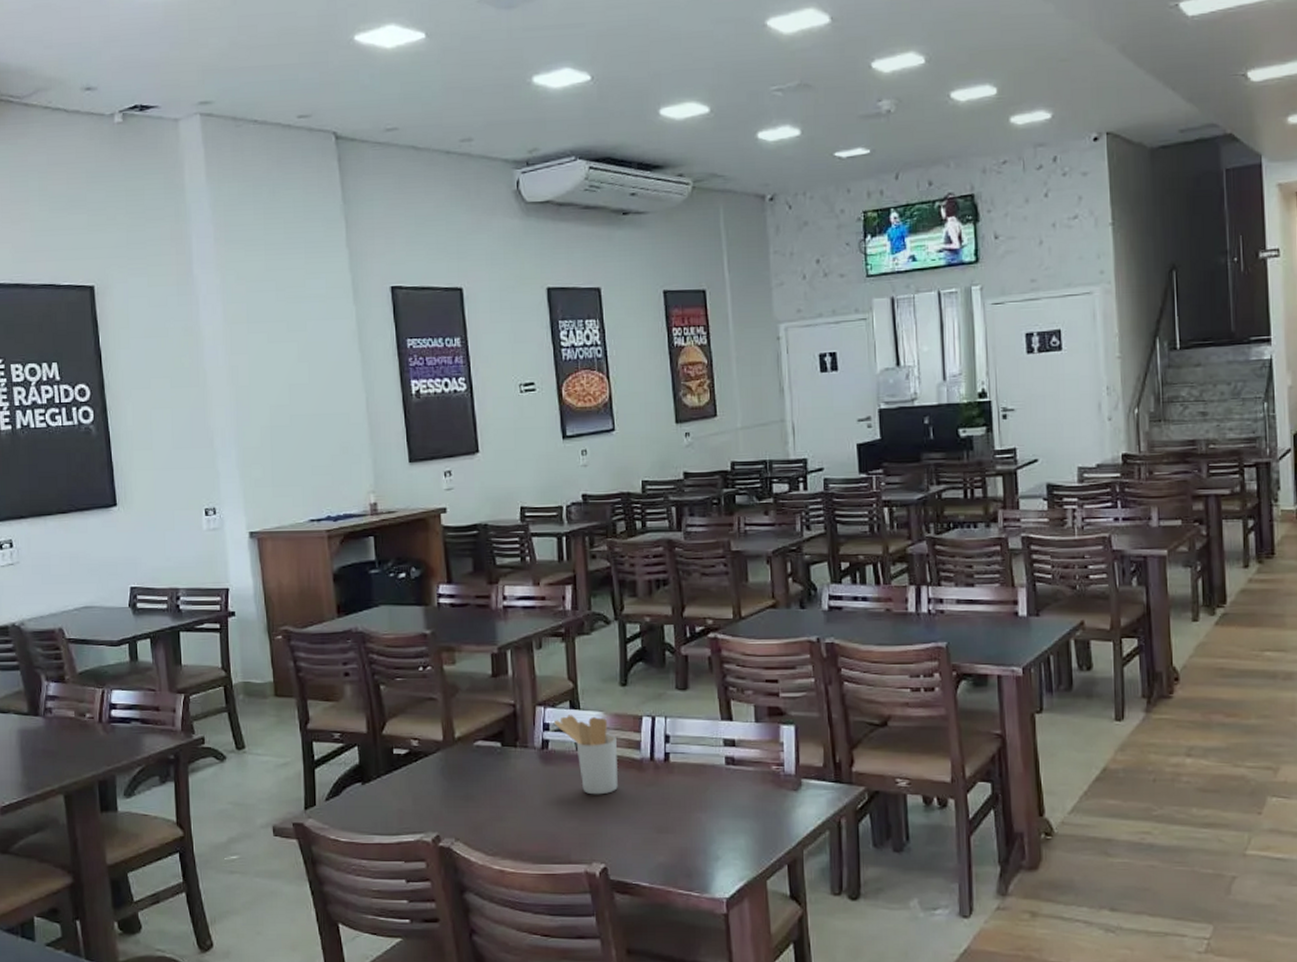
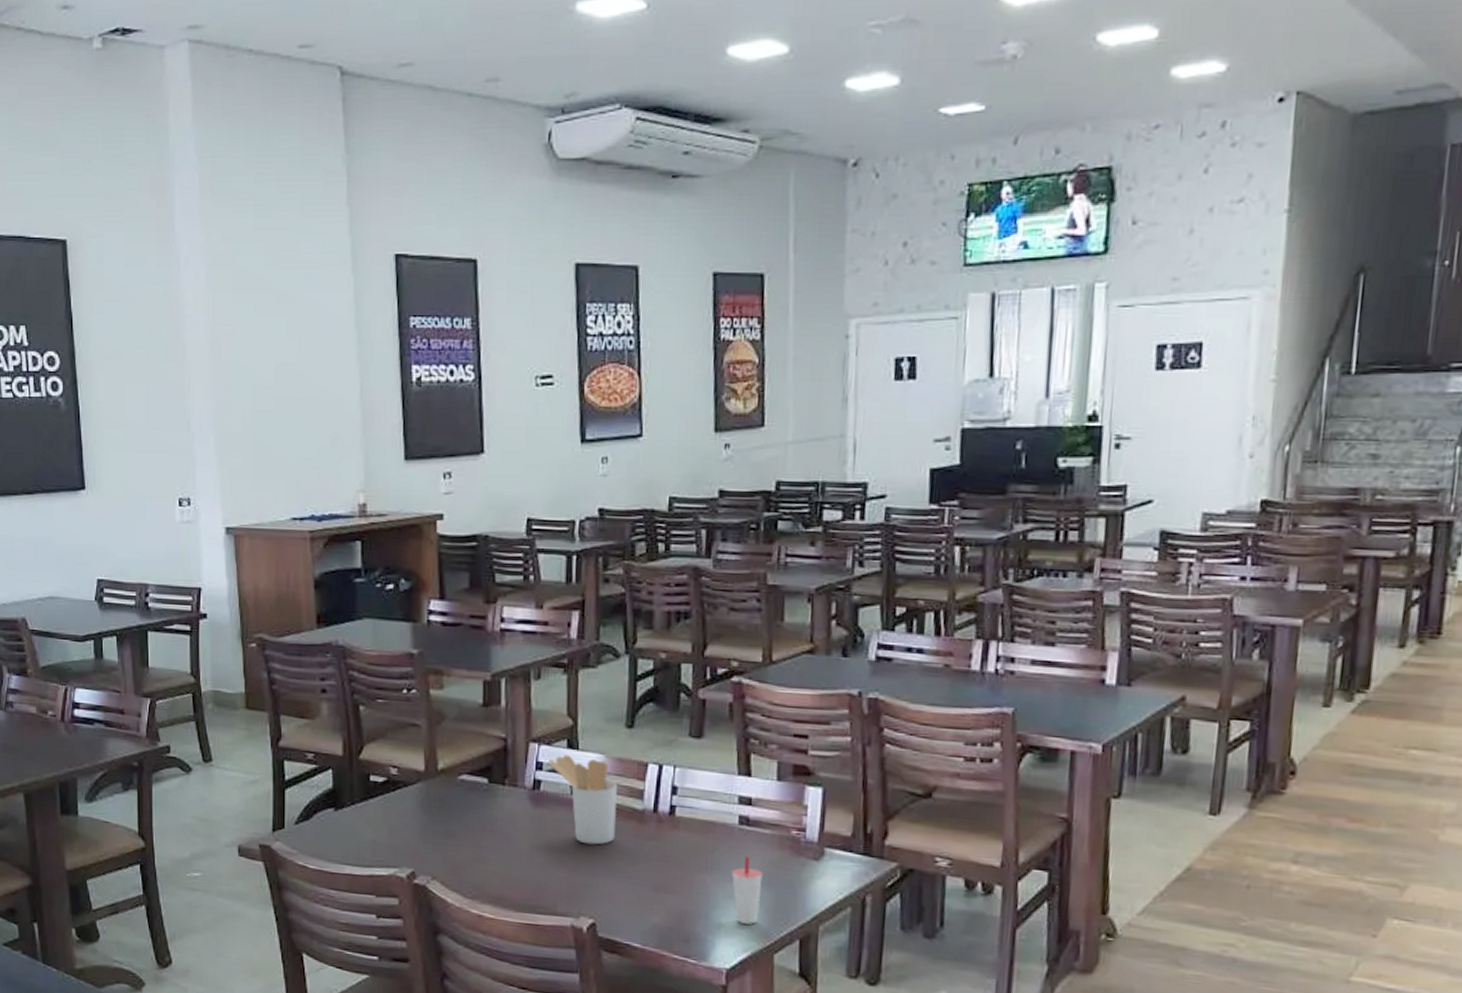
cup: none [722,792,751,855] -> present [731,855,763,925]

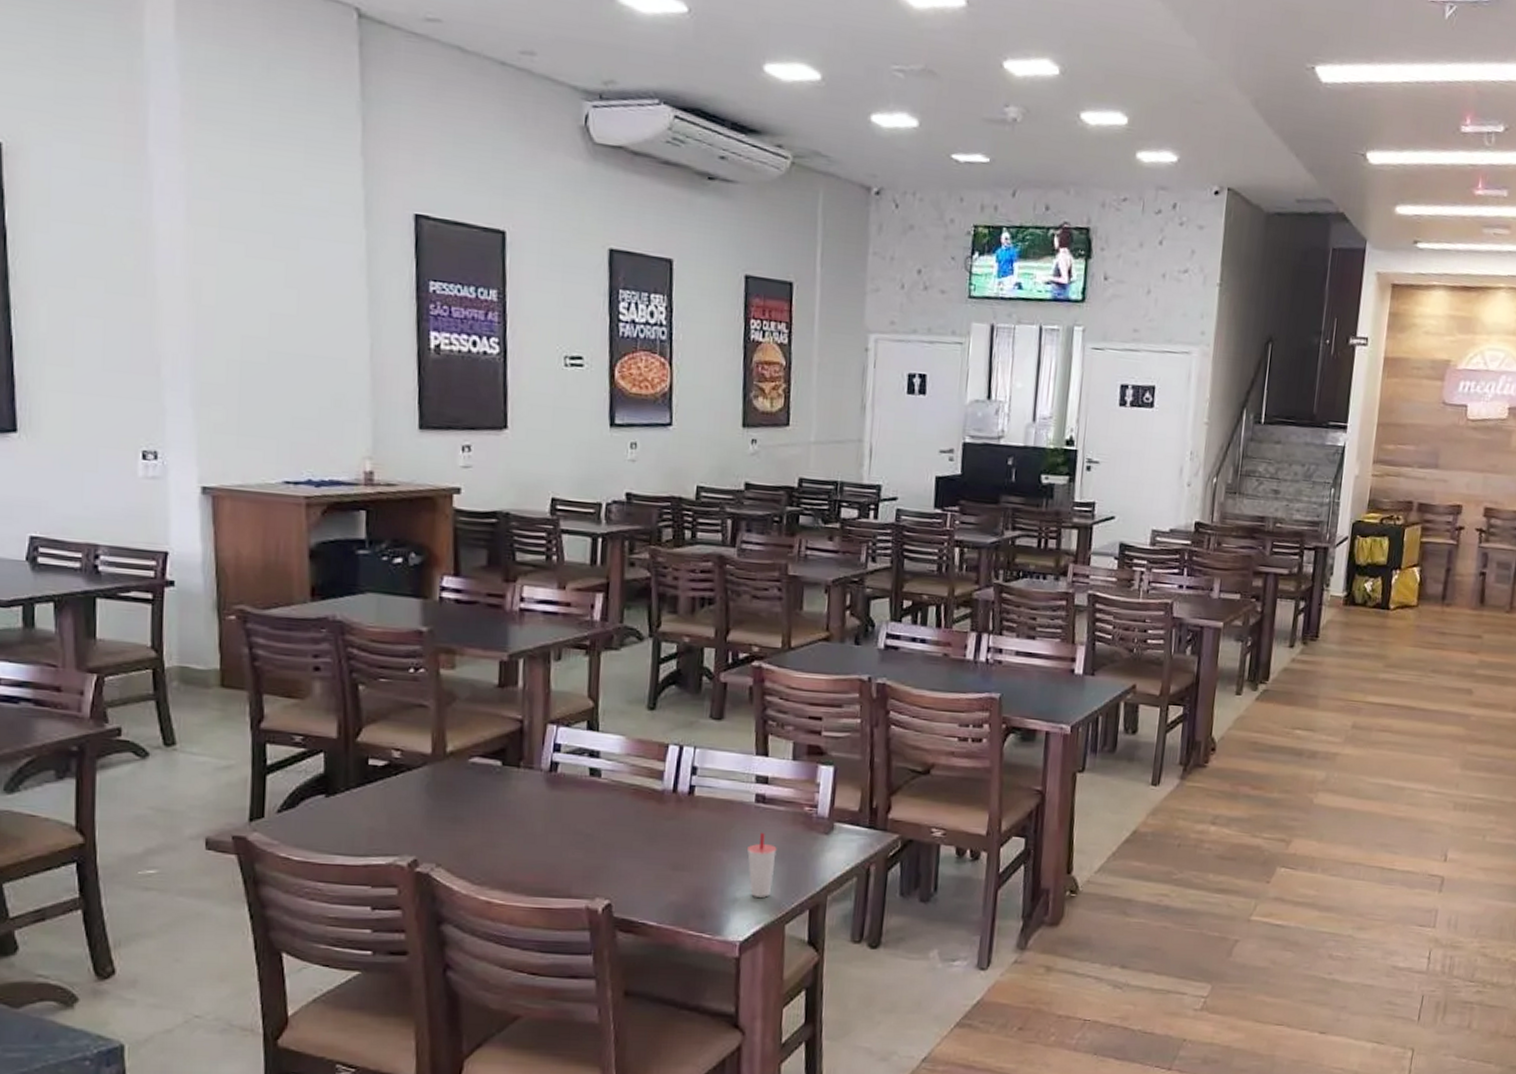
utensil holder: present [549,754,617,845] -> none [567,736,637,826]

